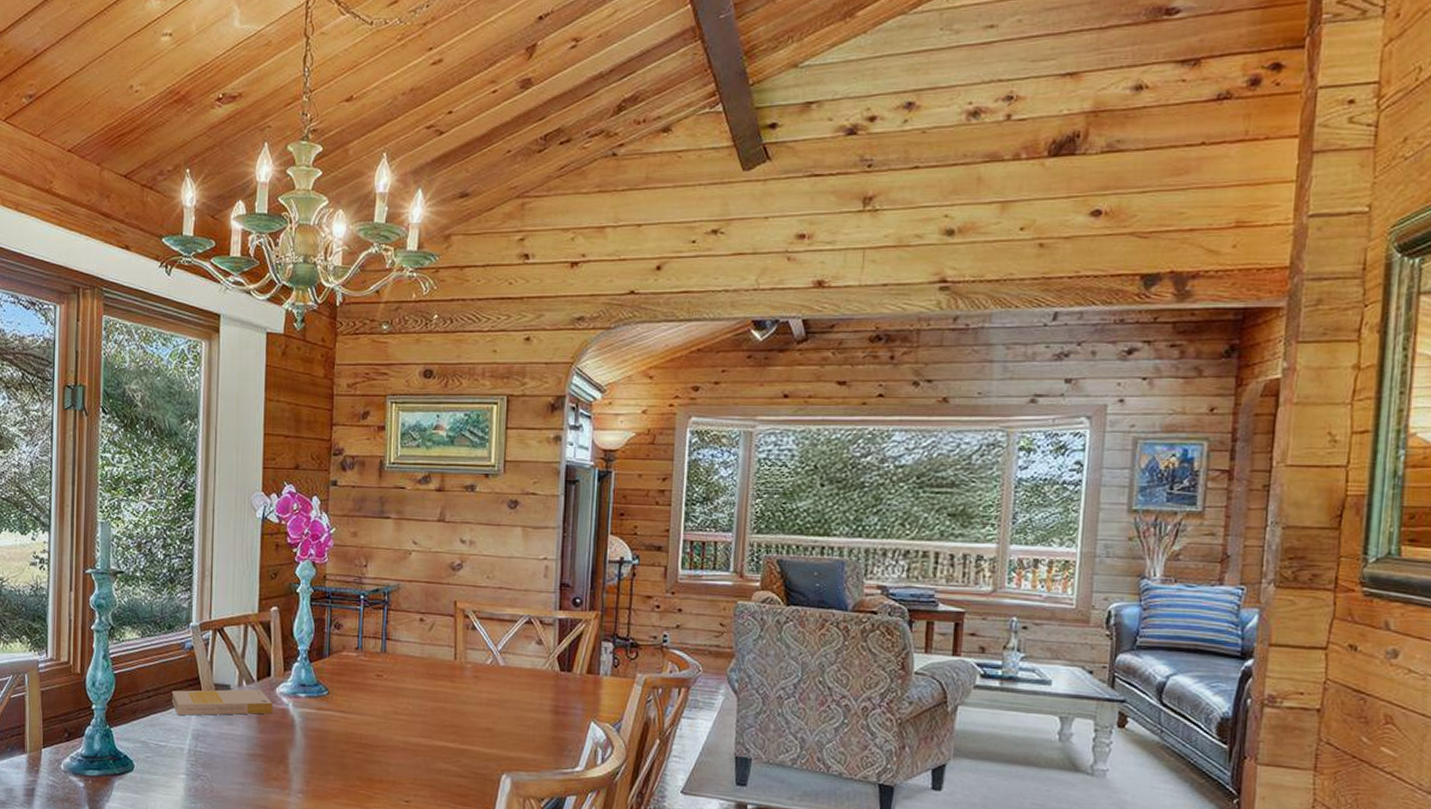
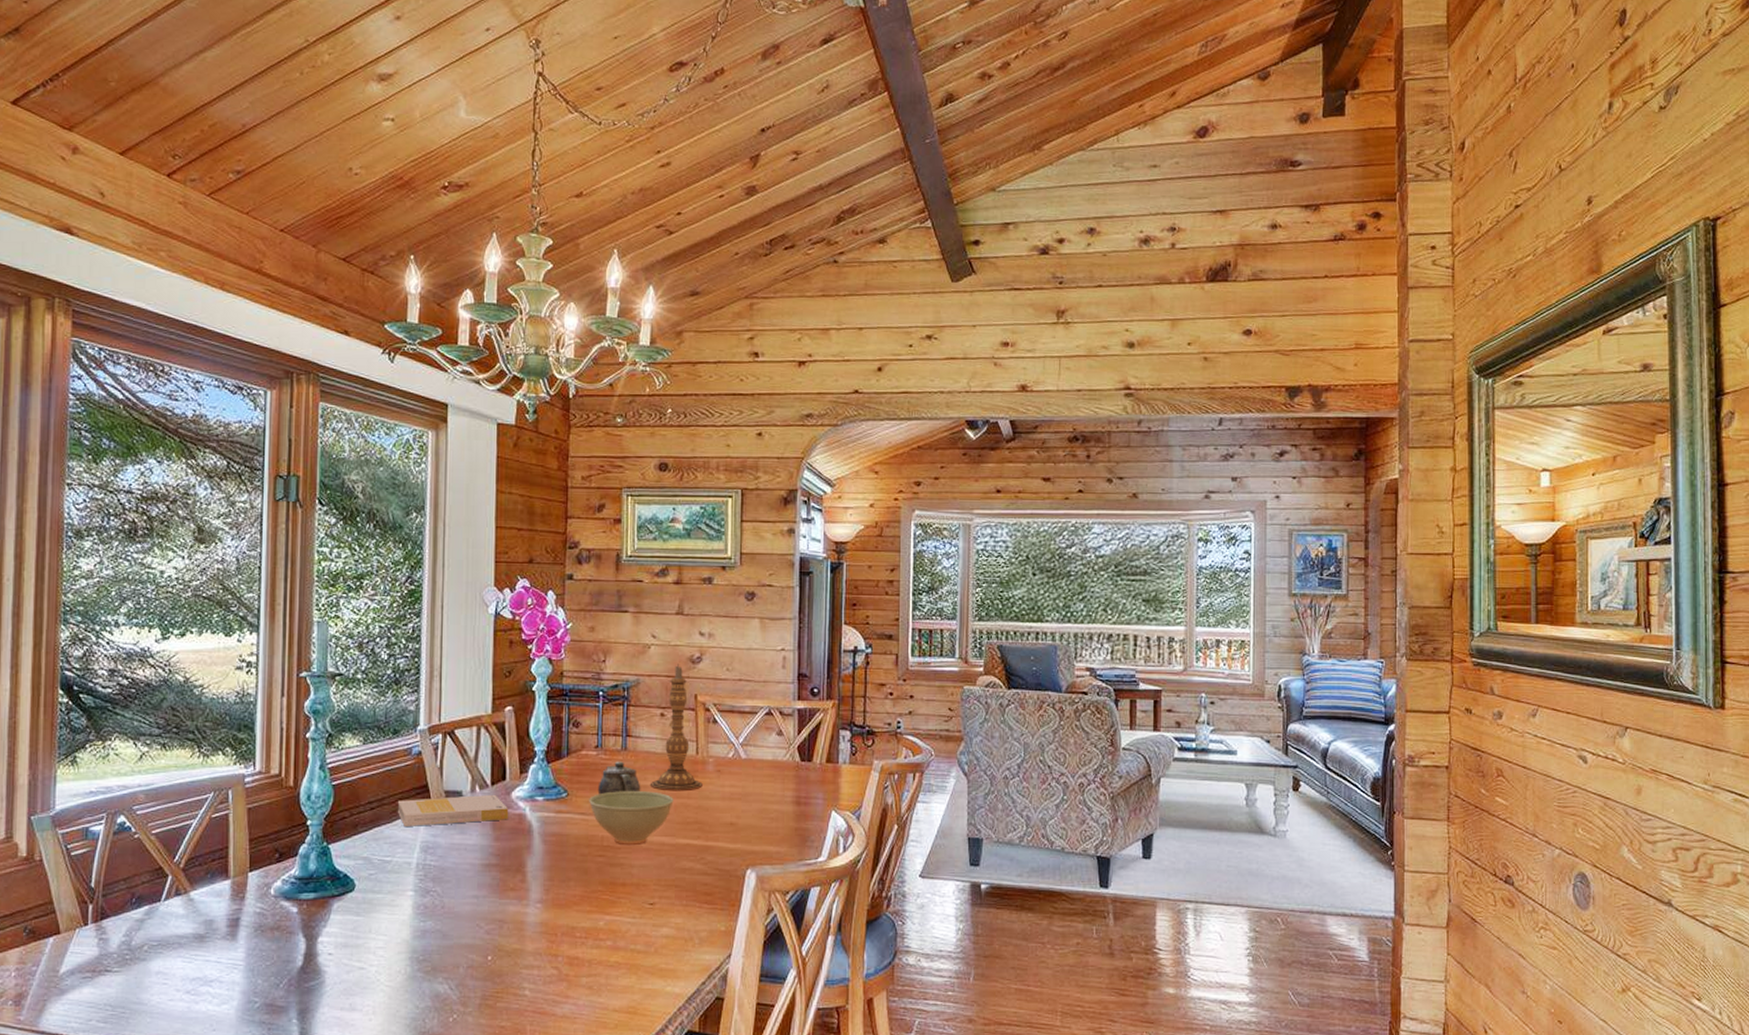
bowl: none [349,691,431,745] -> present [589,791,674,846]
teapot: none [357,663,399,695] -> present [597,761,641,795]
candlestick: none [409,570,460,696] -> present [651,664,702,792]

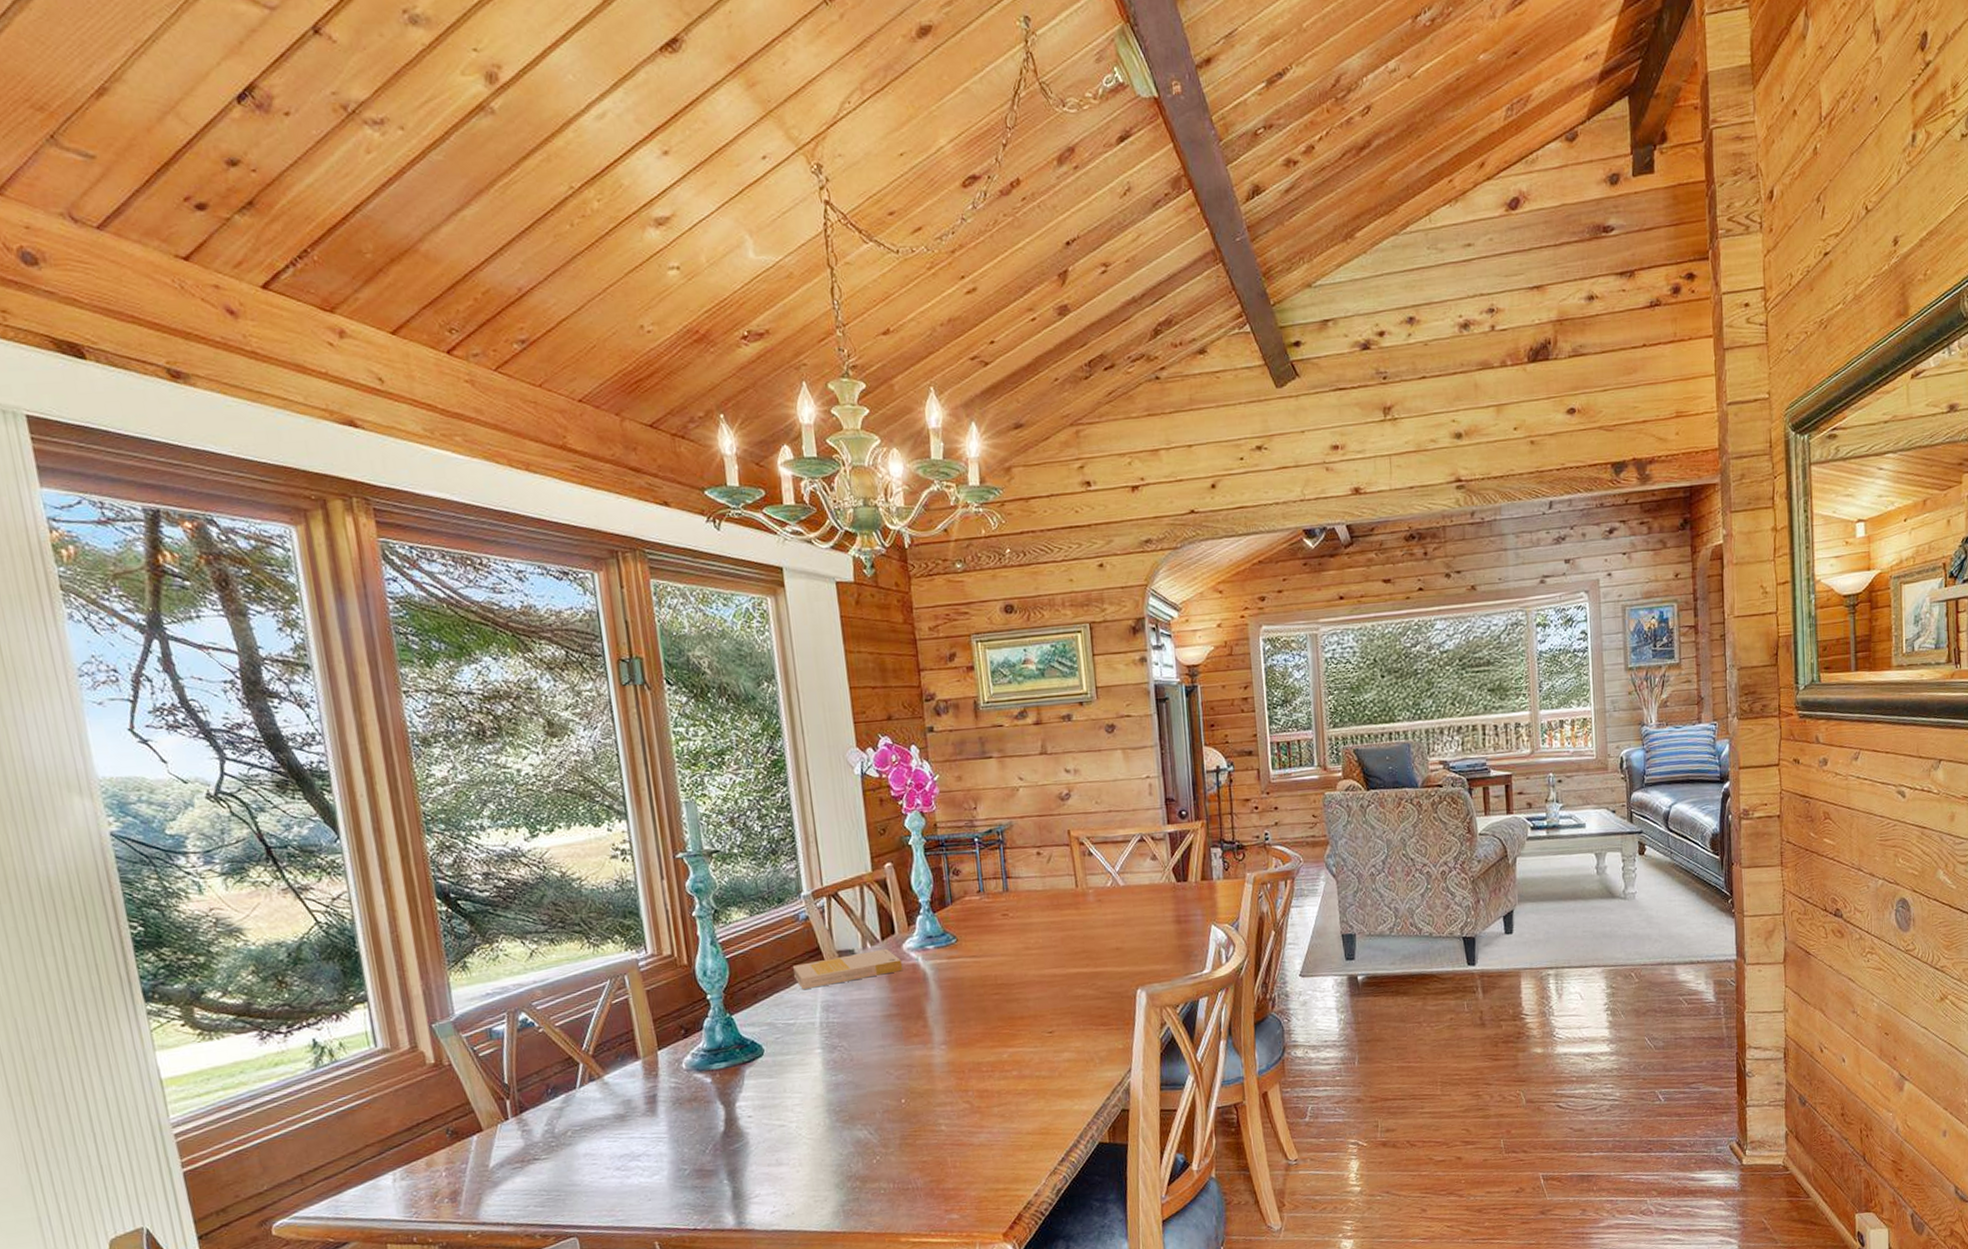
bowl: present [589,791,674,846] -> none [978,927,1060,982]
teapot: present [597,761,641,795] -> none [985,902,1027,937]
candlestick: present [651,664,702,792] -> none [1036,803,1086,926]

